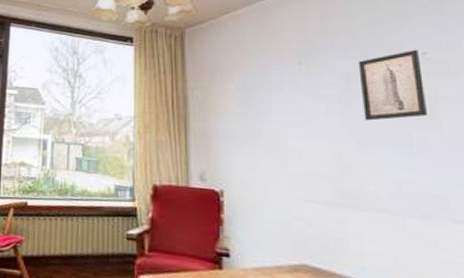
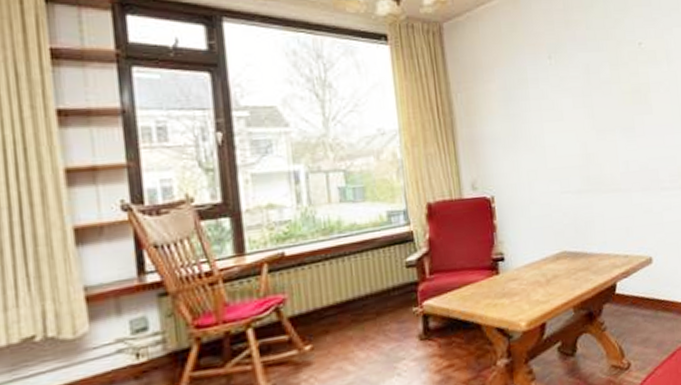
wall art: present [358,49,427,121] -> none [594,40,643,110]

